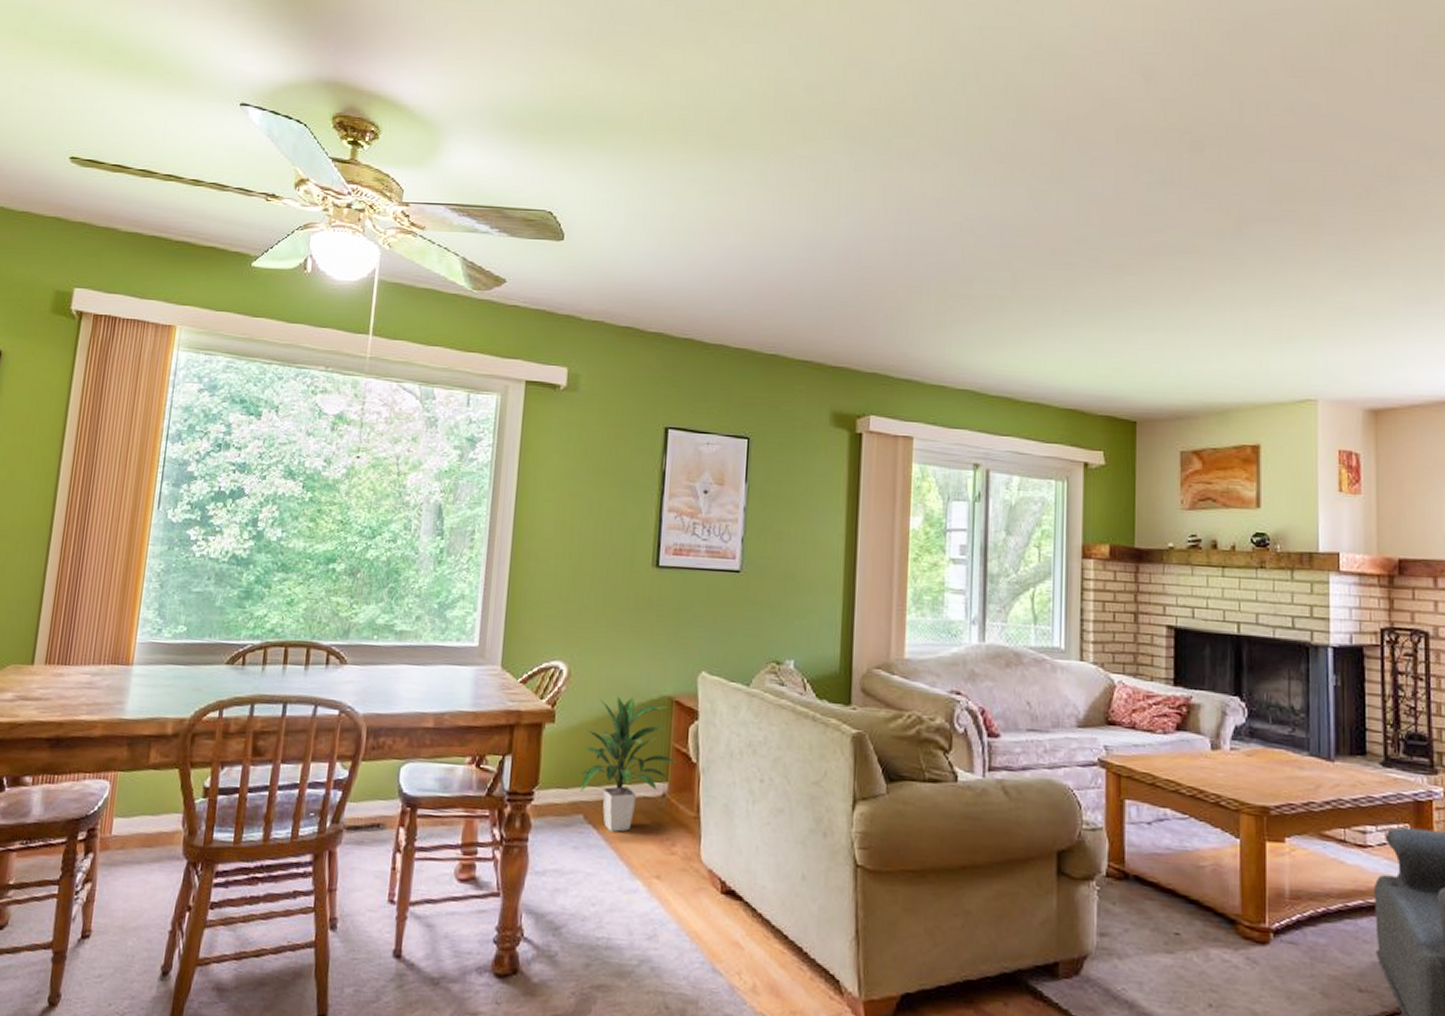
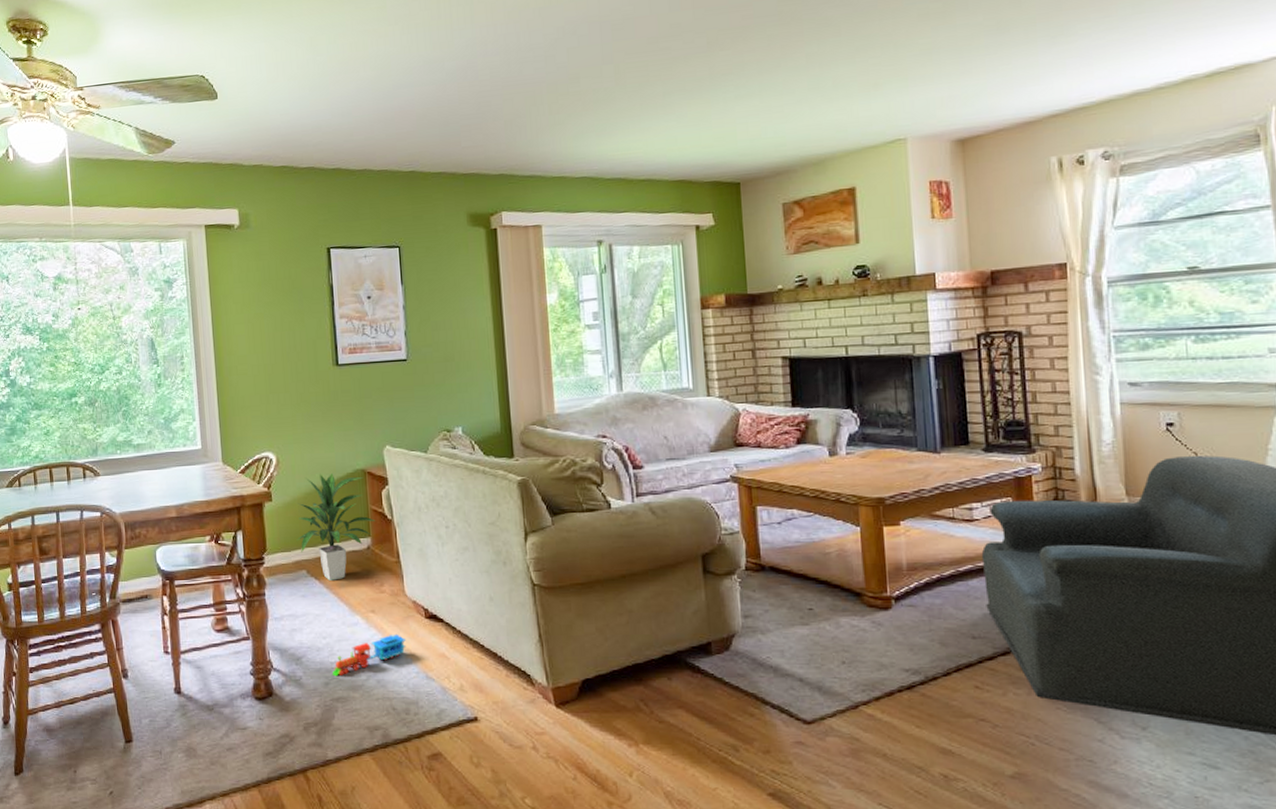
toy train: none [595,909,695,957] -> present [332,634,407,677]

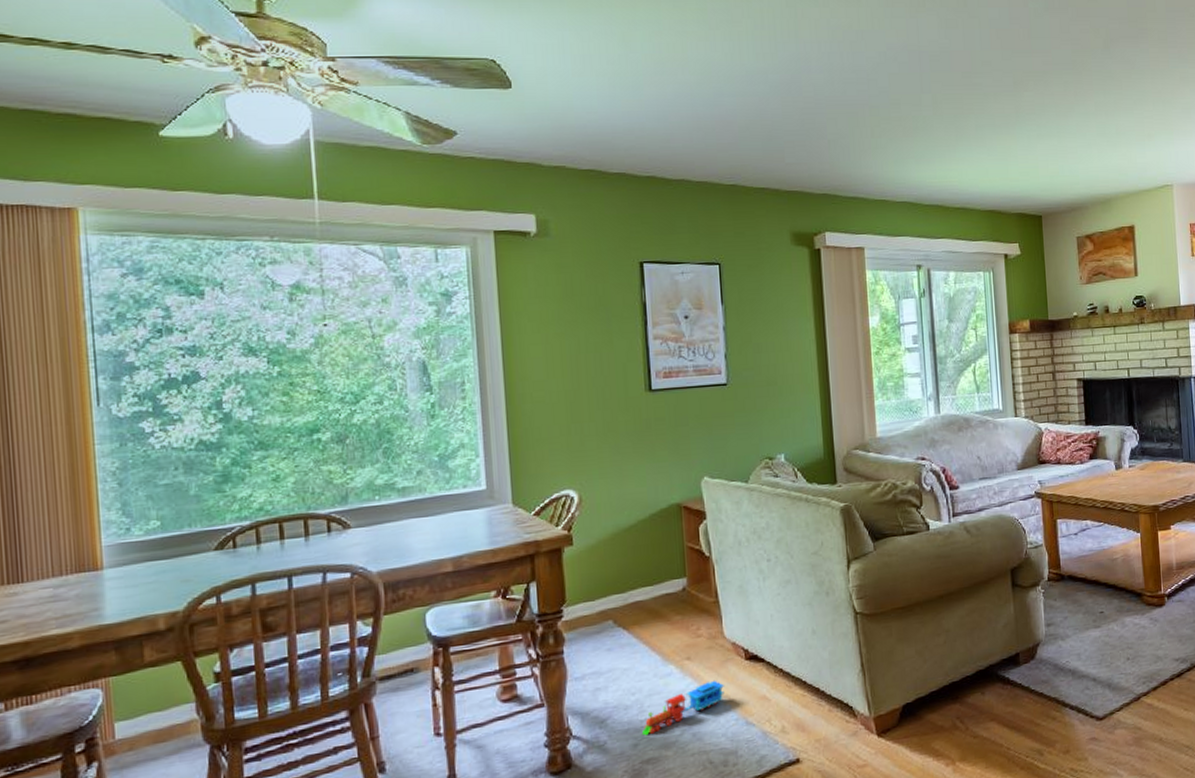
indoor plant: present [296,473,376,581] -> none [601,510,692,629]

